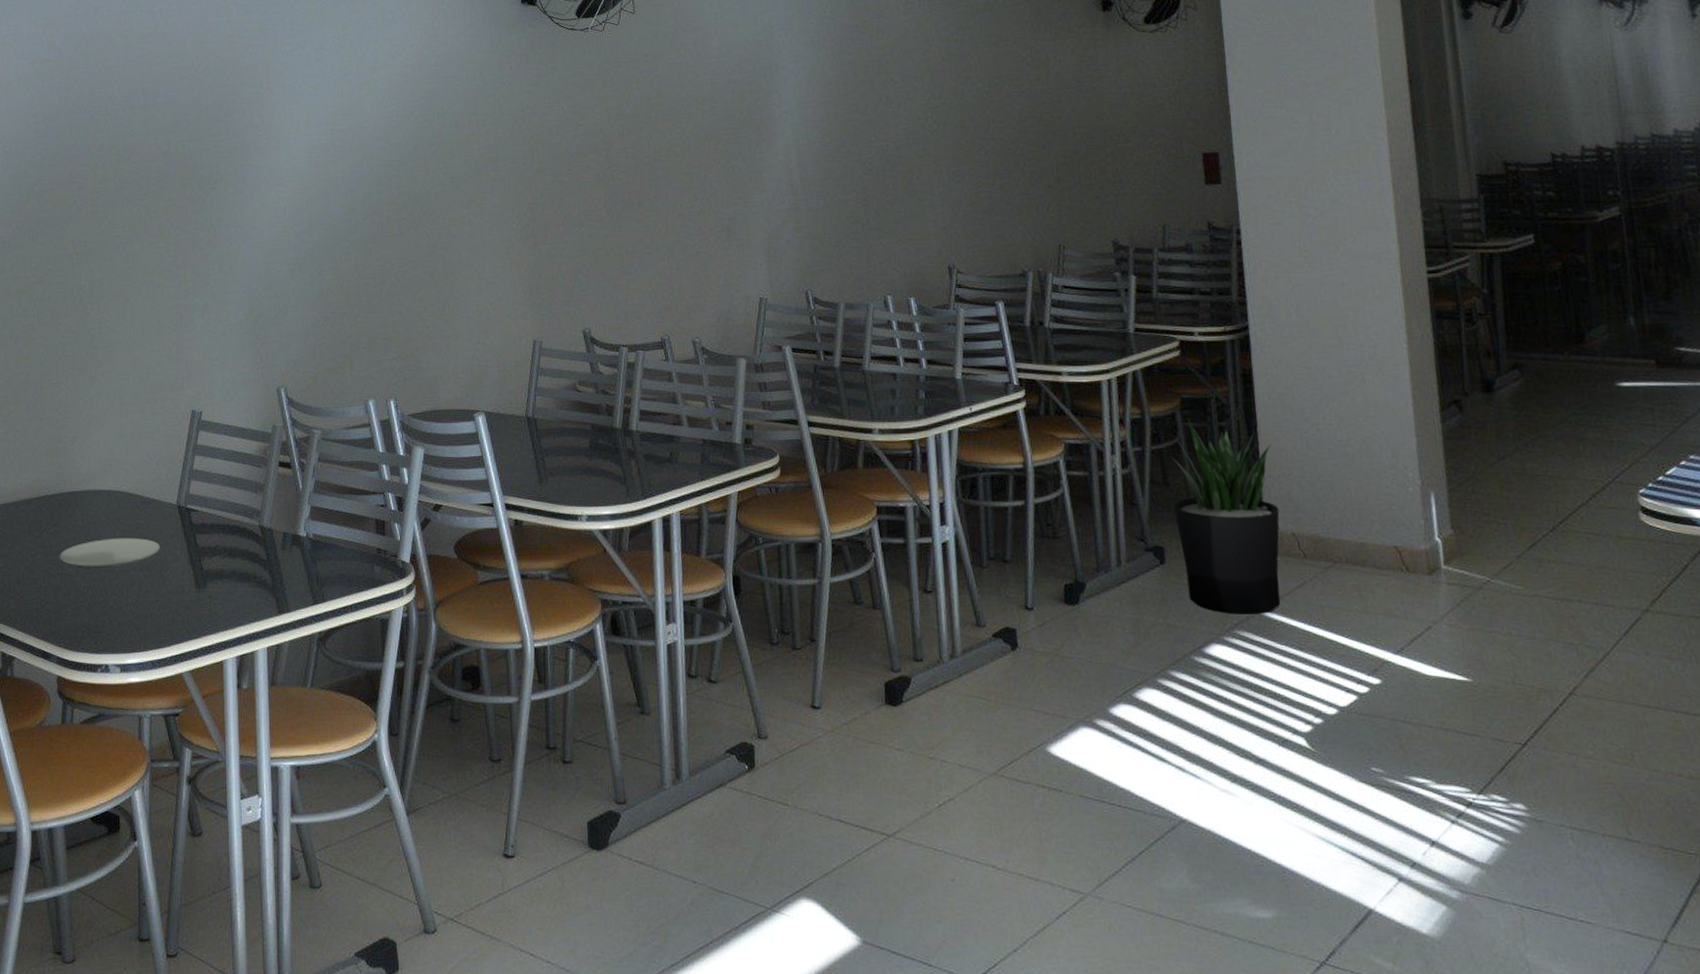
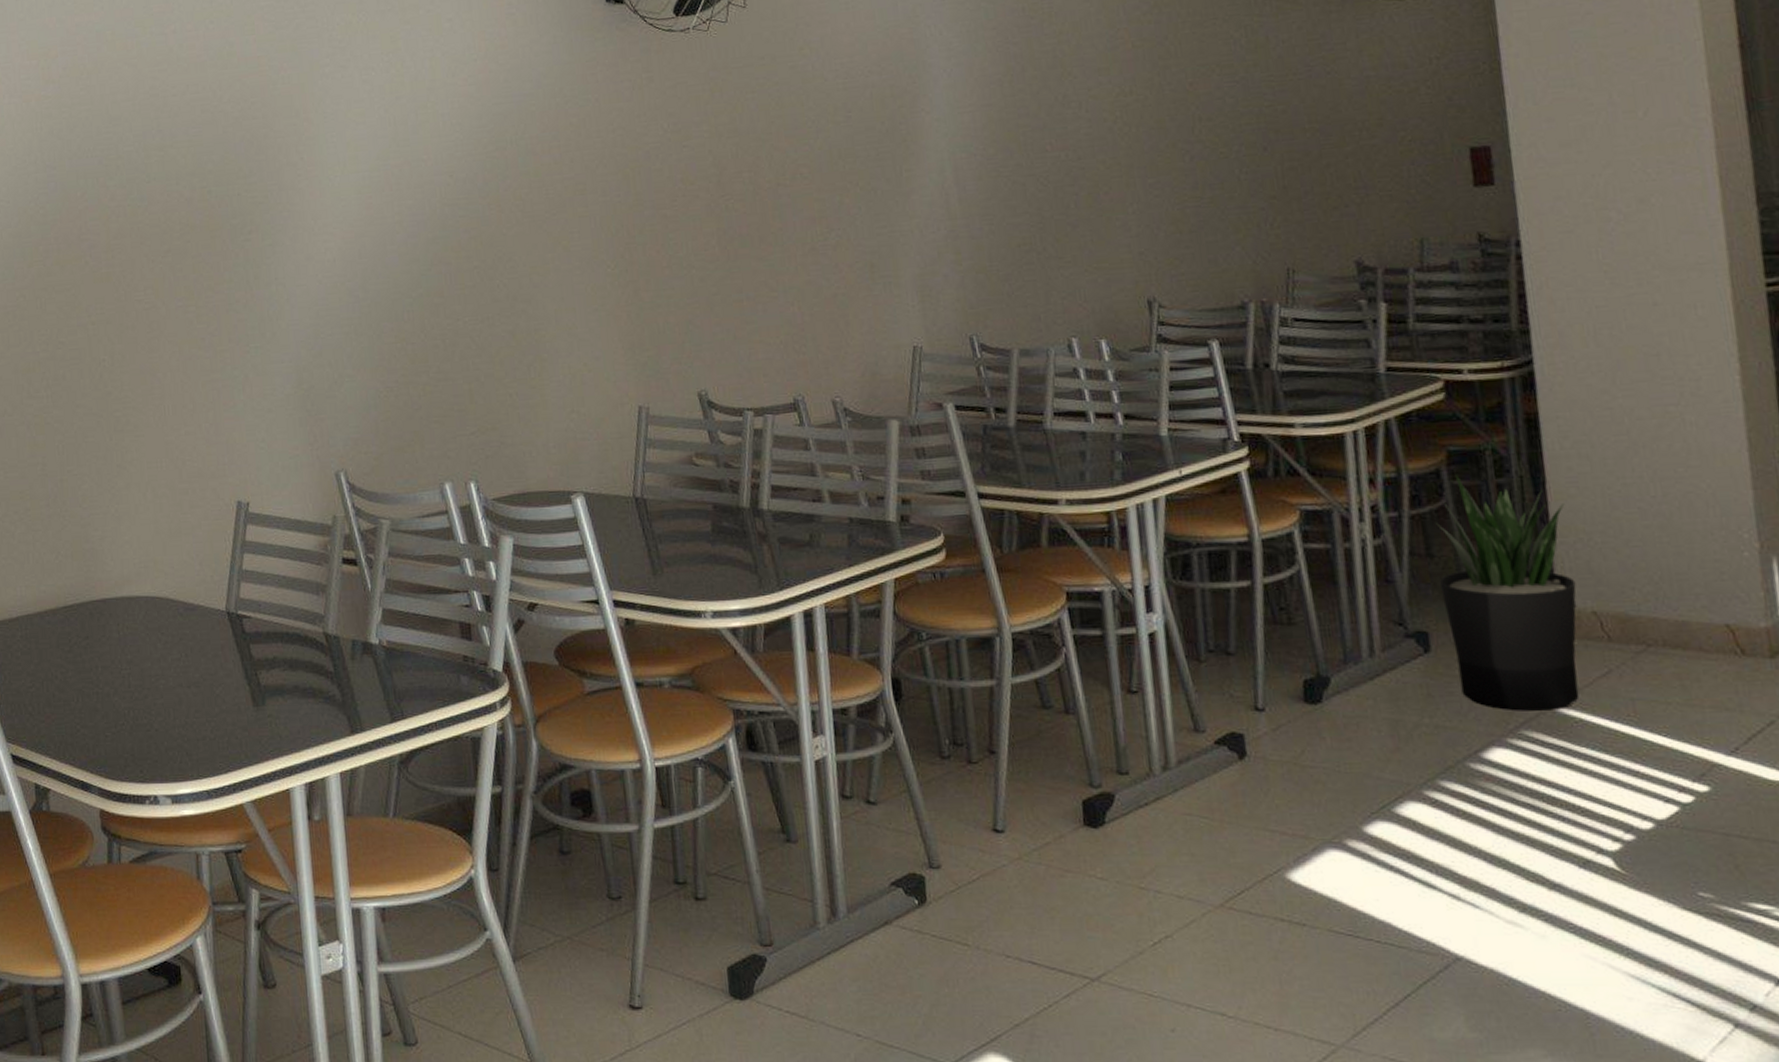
plate: present [59,537,160,568] -> none [93,650,209,686]

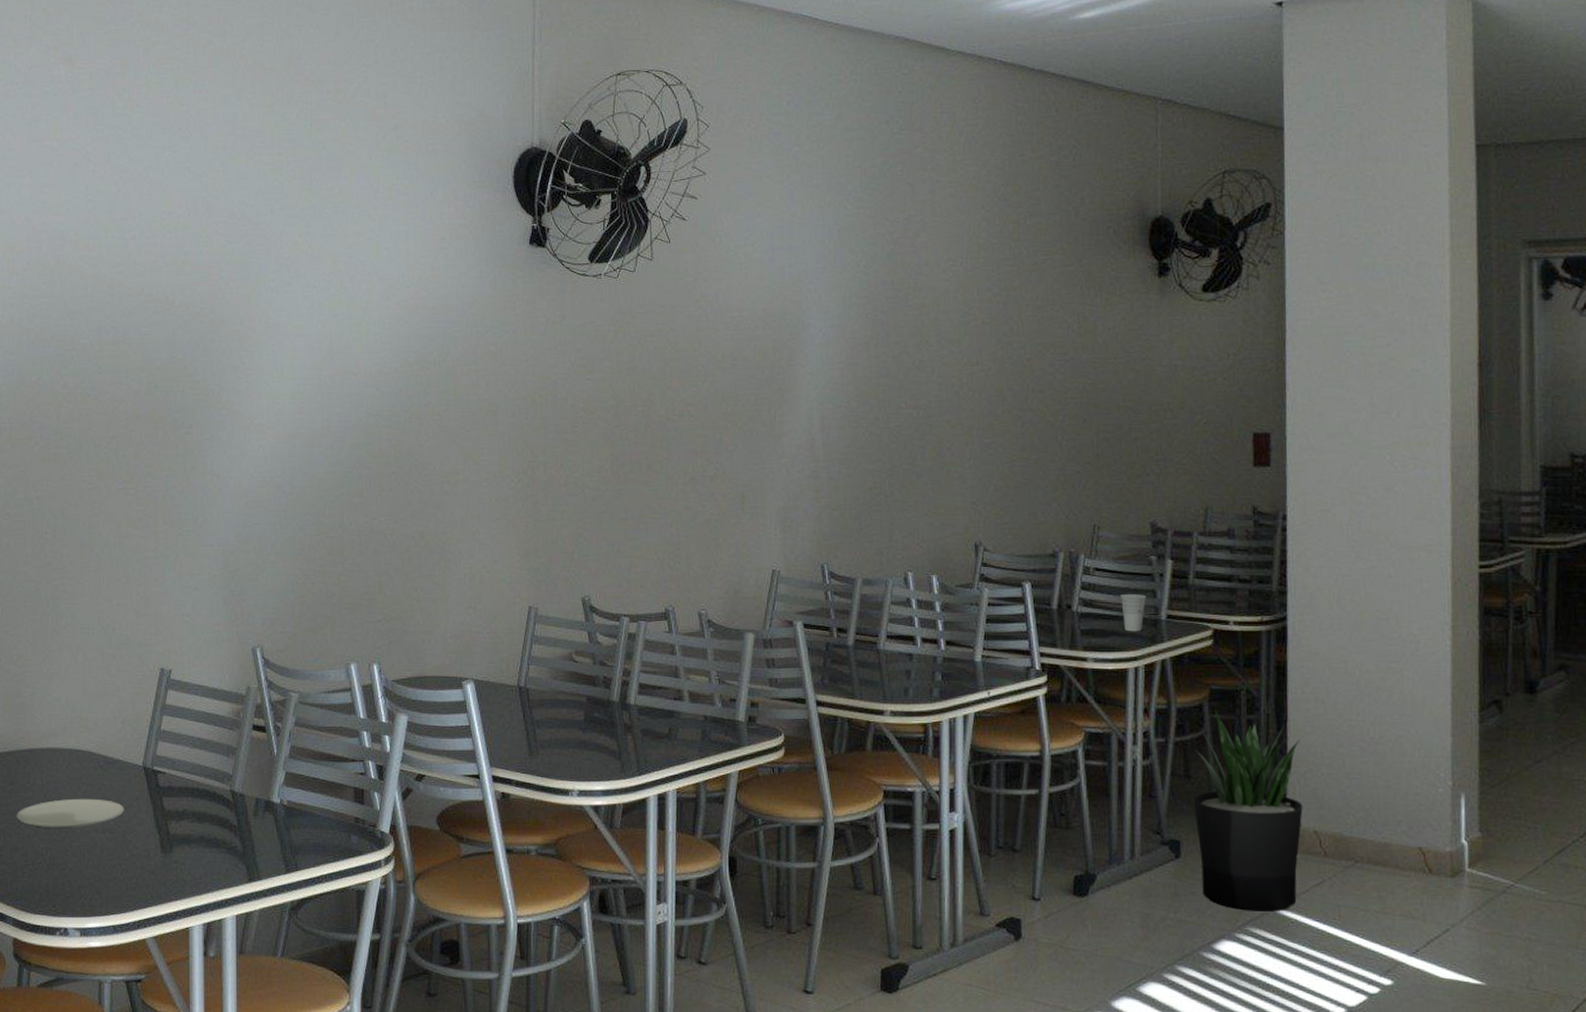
plate: none [93,650,209,686] -> present [16,798,124,829]
cup: none [1326,344,1359,390] -> present [1119,593,1146,632]

